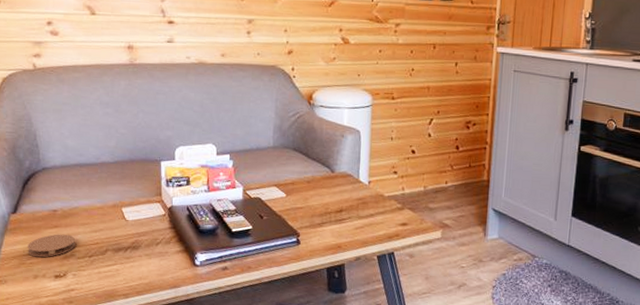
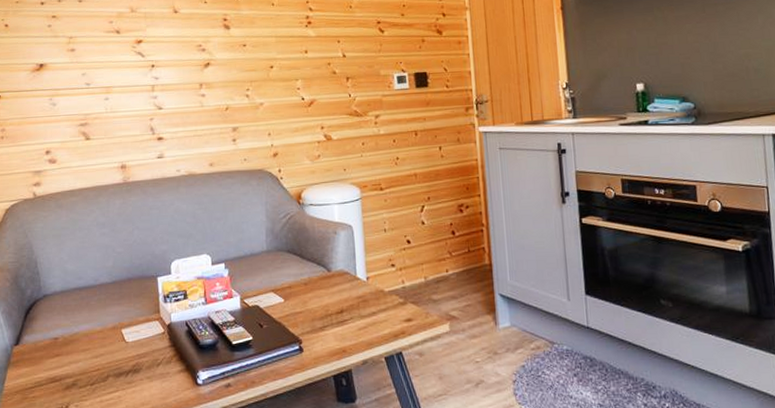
coaster: present [27,234,76,258] -> none [30,363,77,390]

